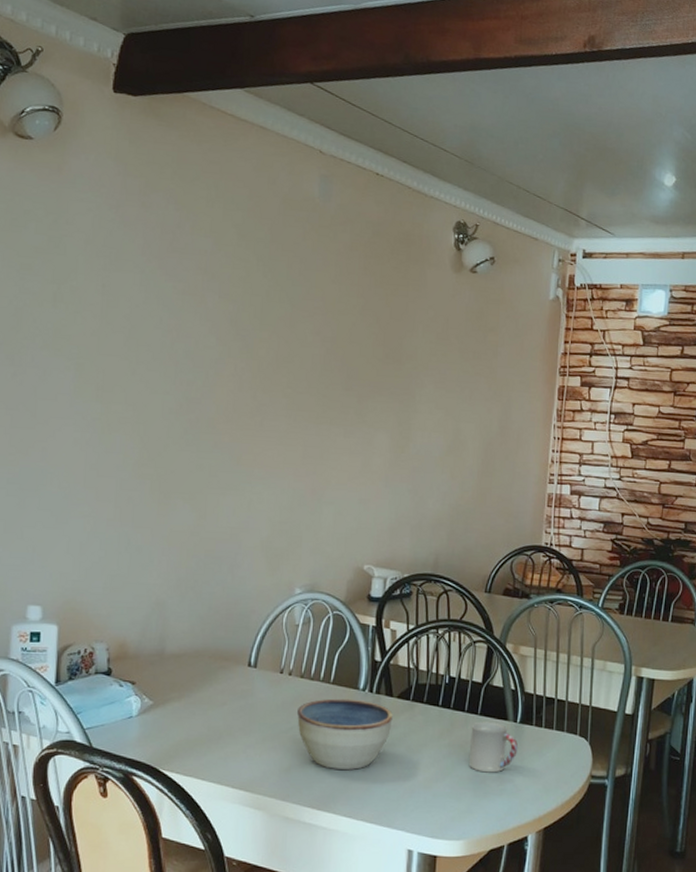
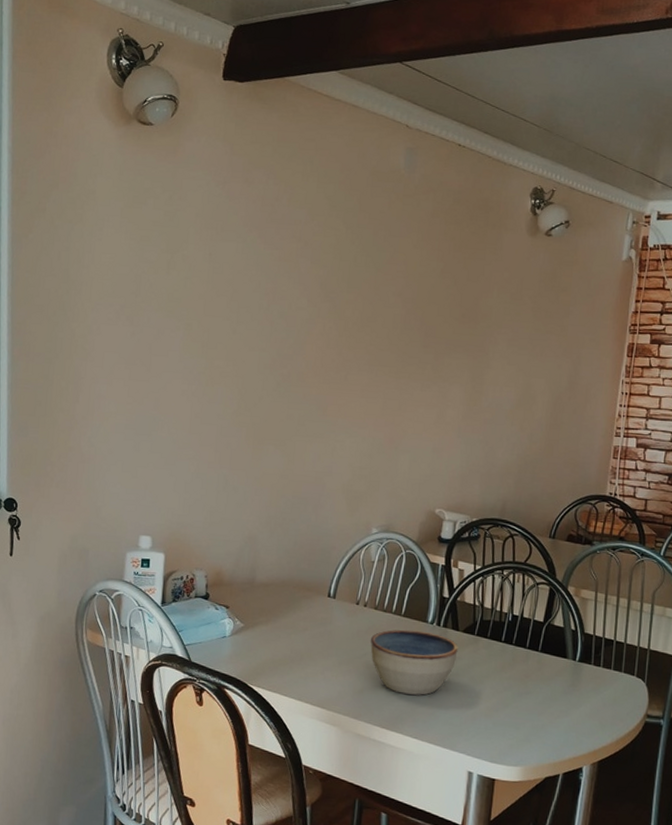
cup: present [469,721,518,773] -> none [529,658,576,707]

